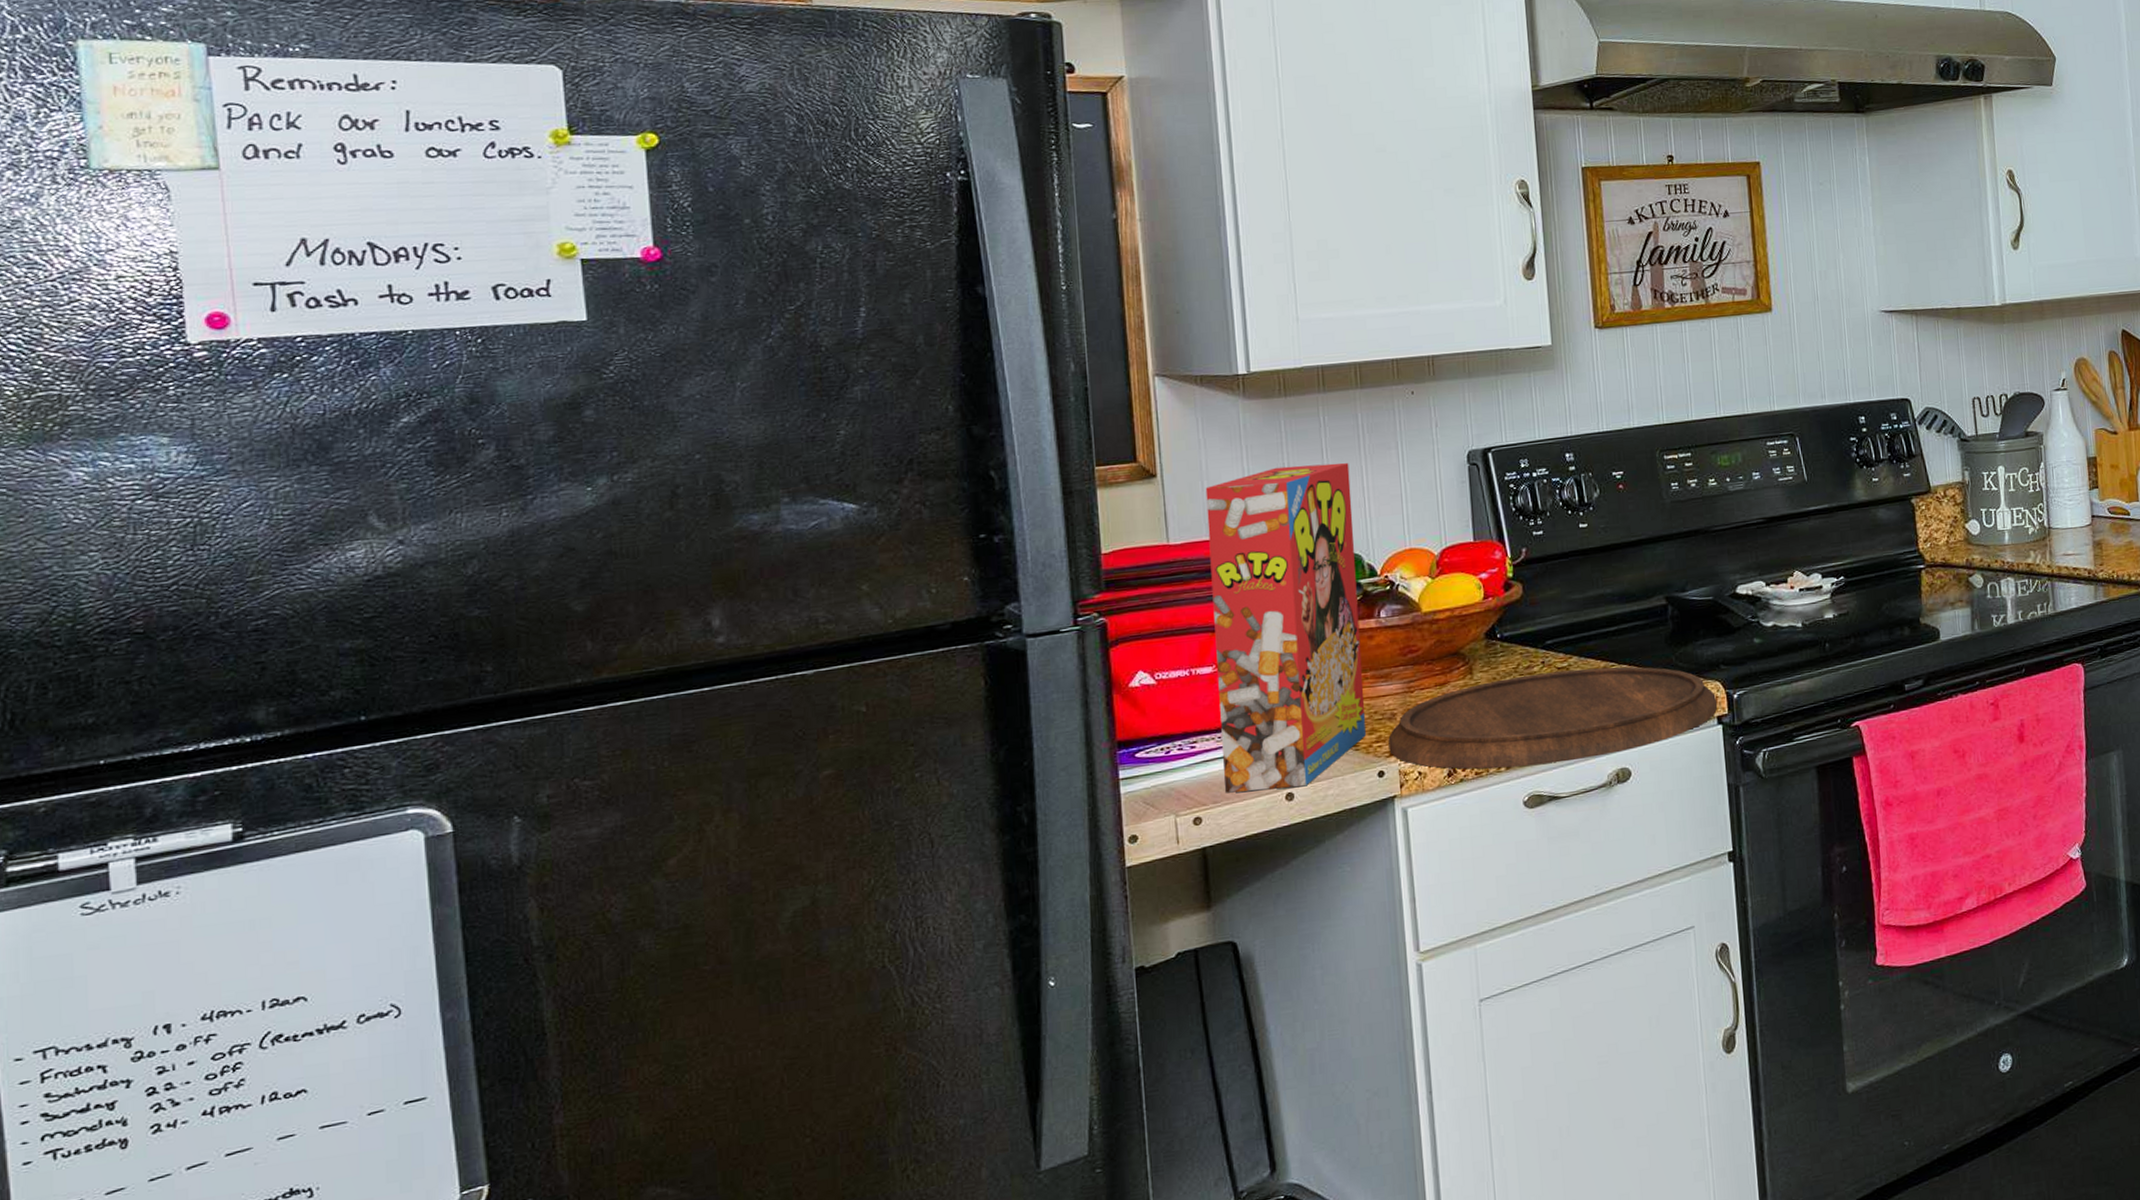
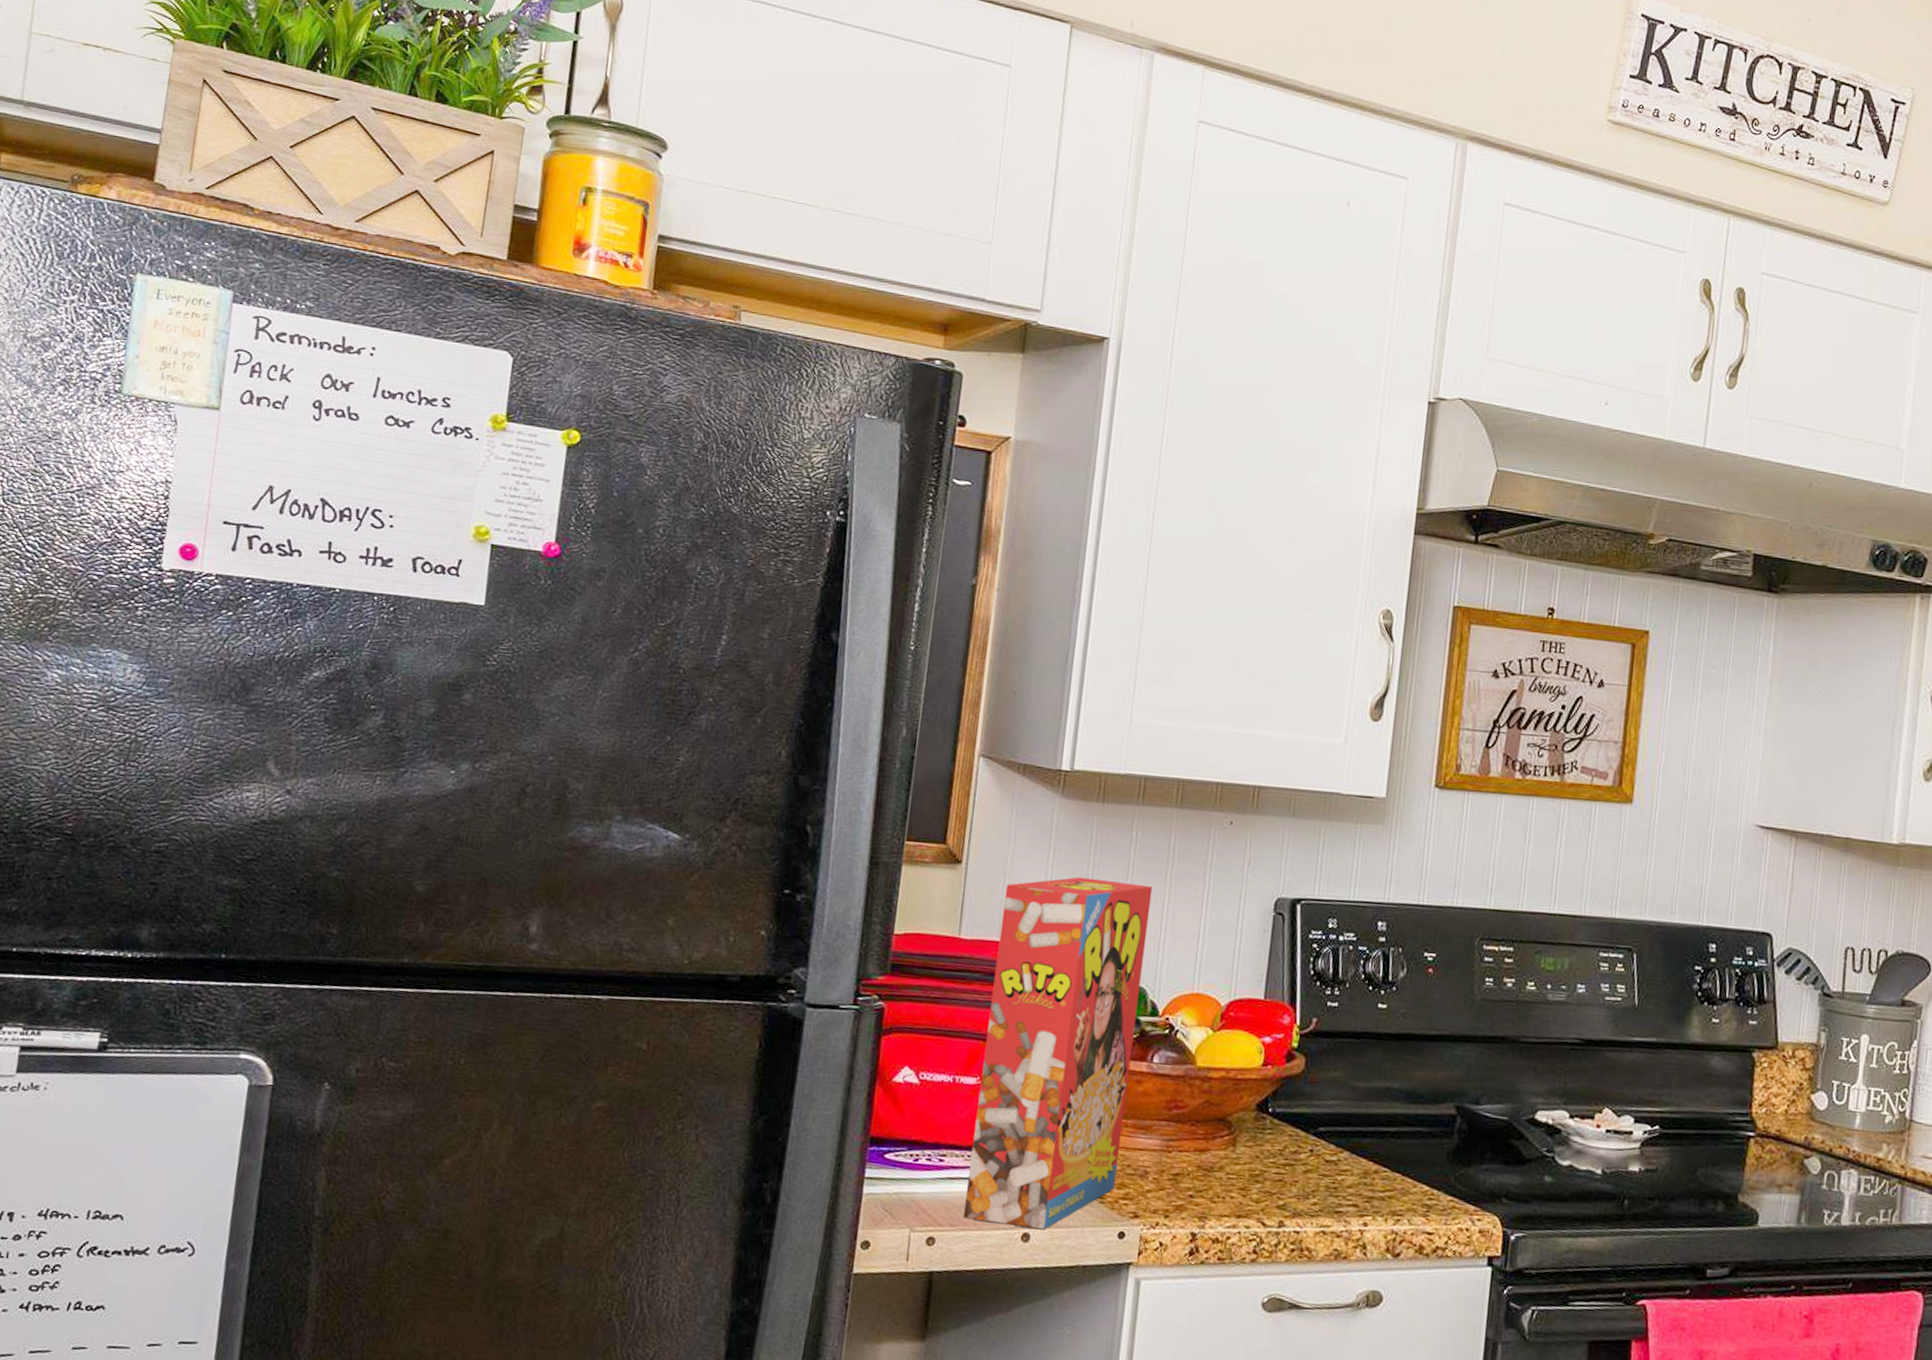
cutting board: present [1388,666,1717,769] -> none [1134,1159,1491,1272]

